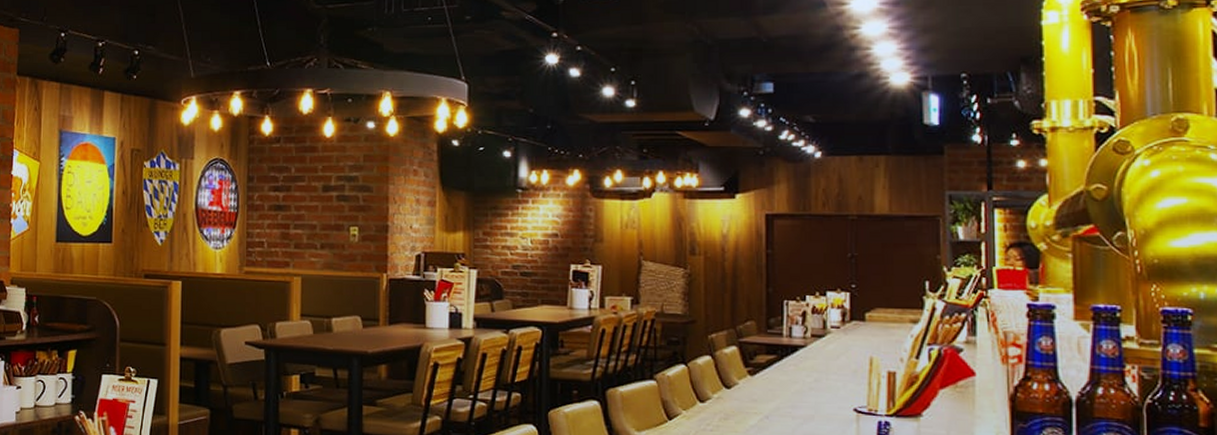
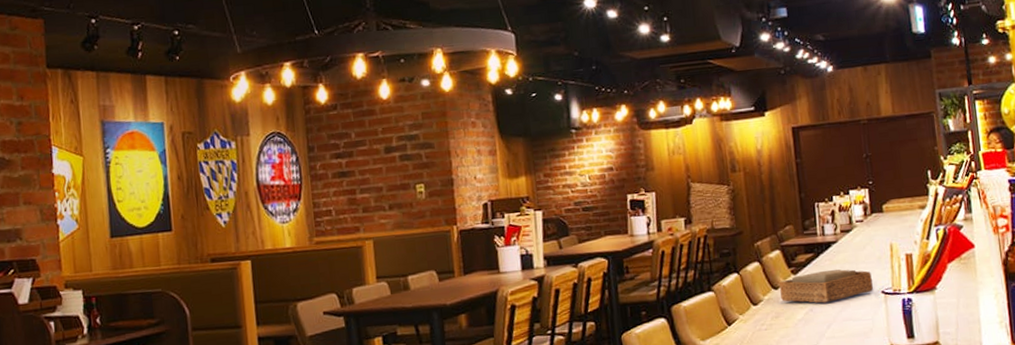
napkin holder: none [733,376,845,412] -> present [779,269,873,303]

